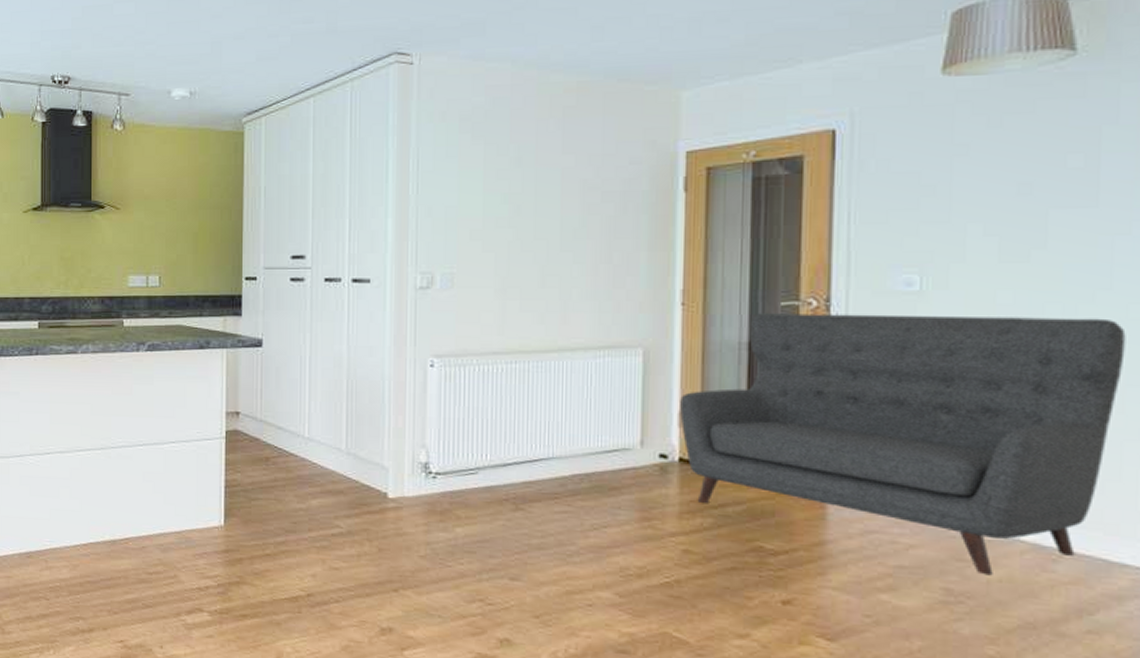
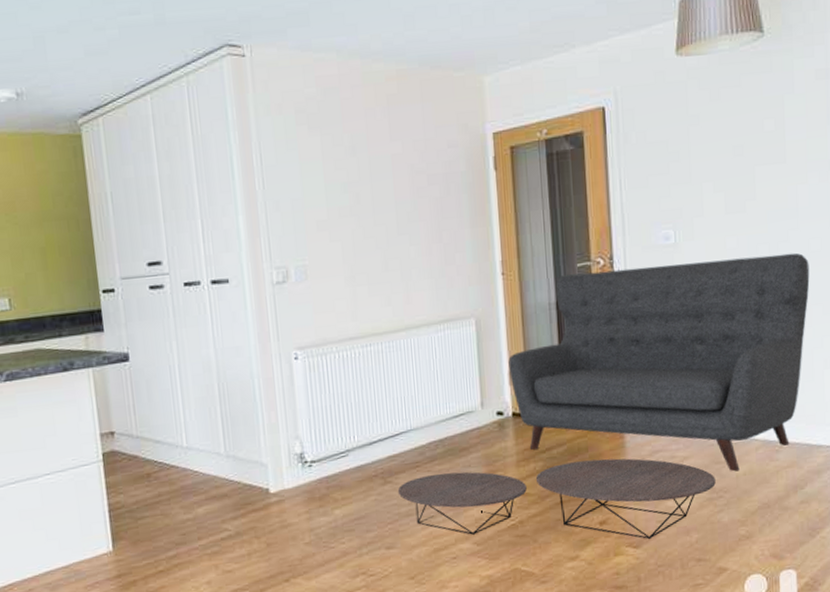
coffee table: none [530,509,955,634] -> present [397,458,716,539]

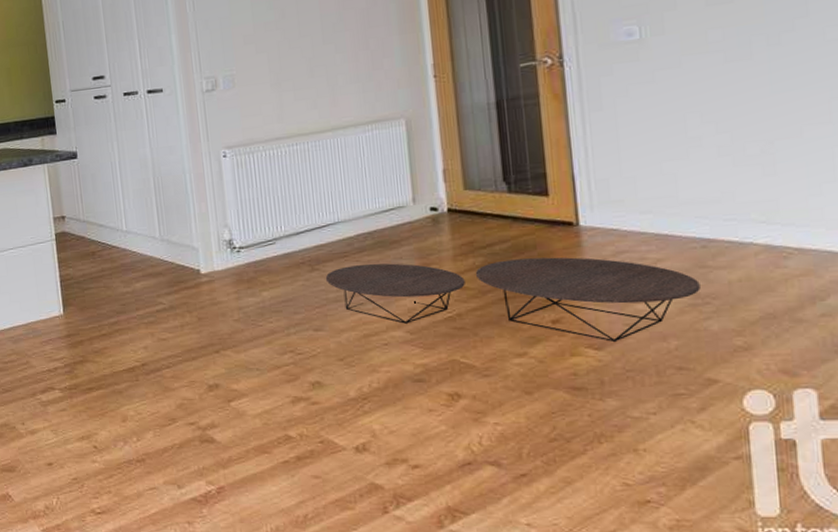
sofa: present [508,253,810,472] -> none [442,42,827,278]

